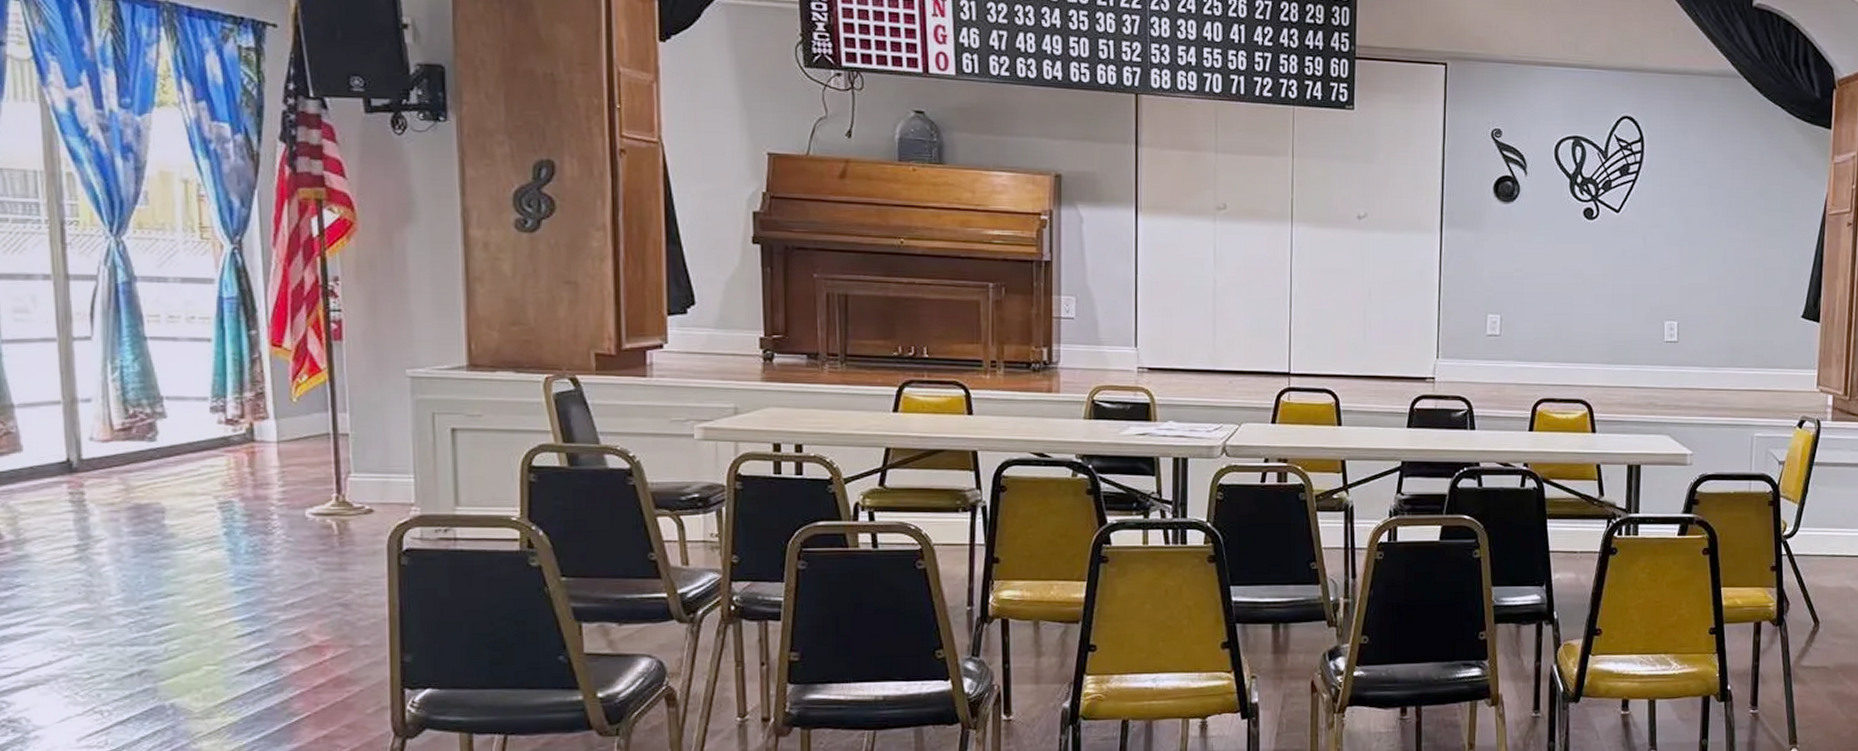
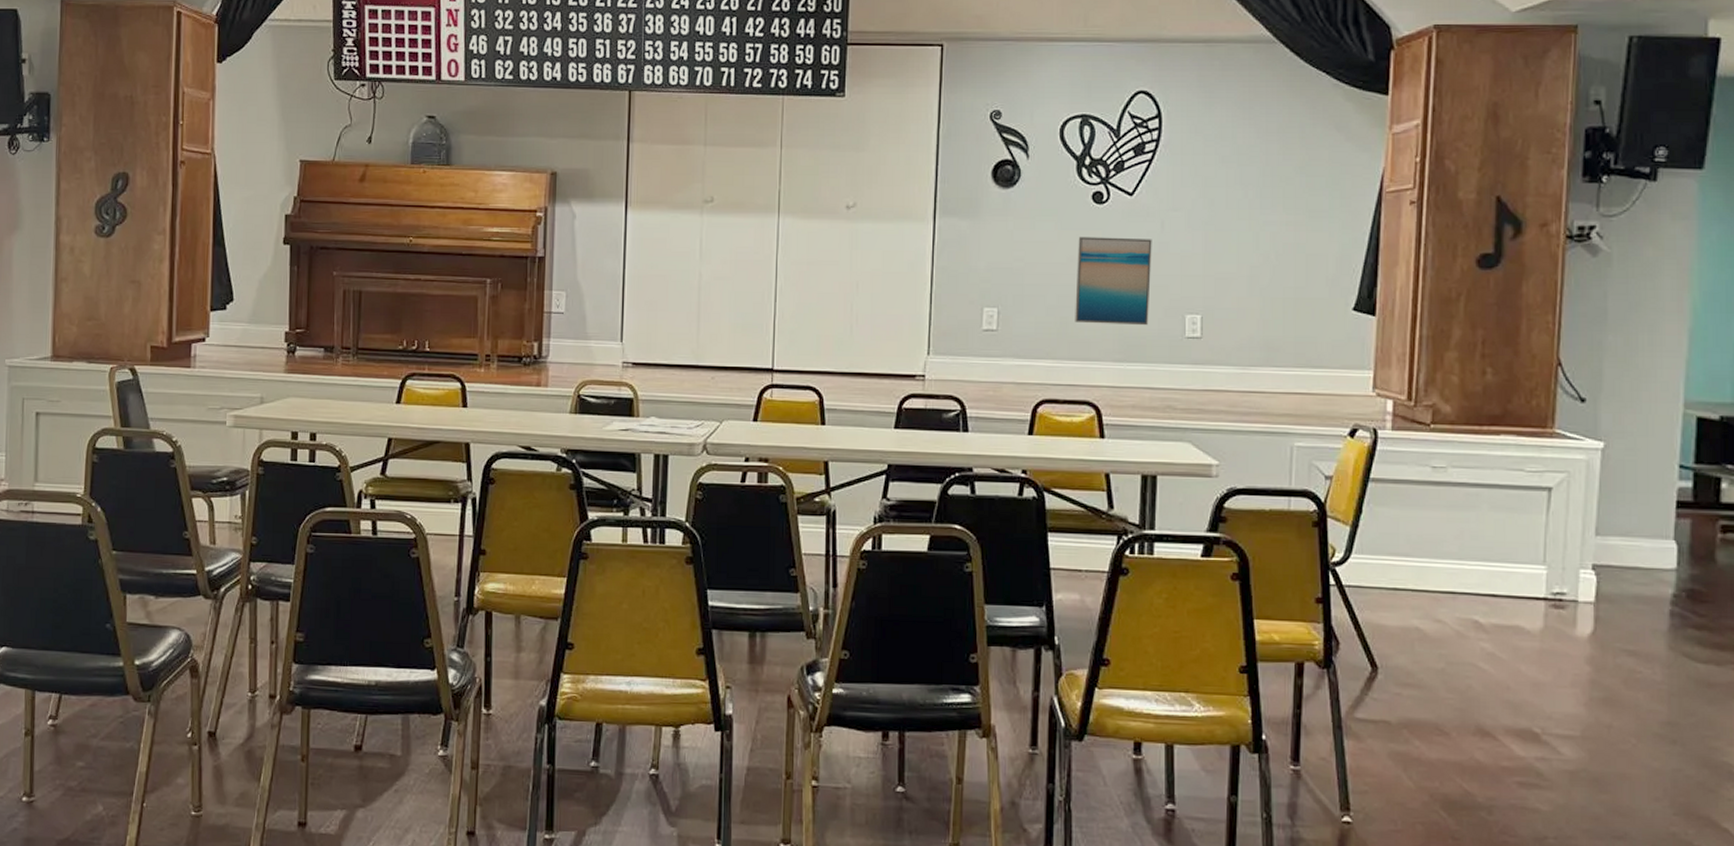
wall art: none [1569,250,1636,331] -> present [1075,237,1152,326]

